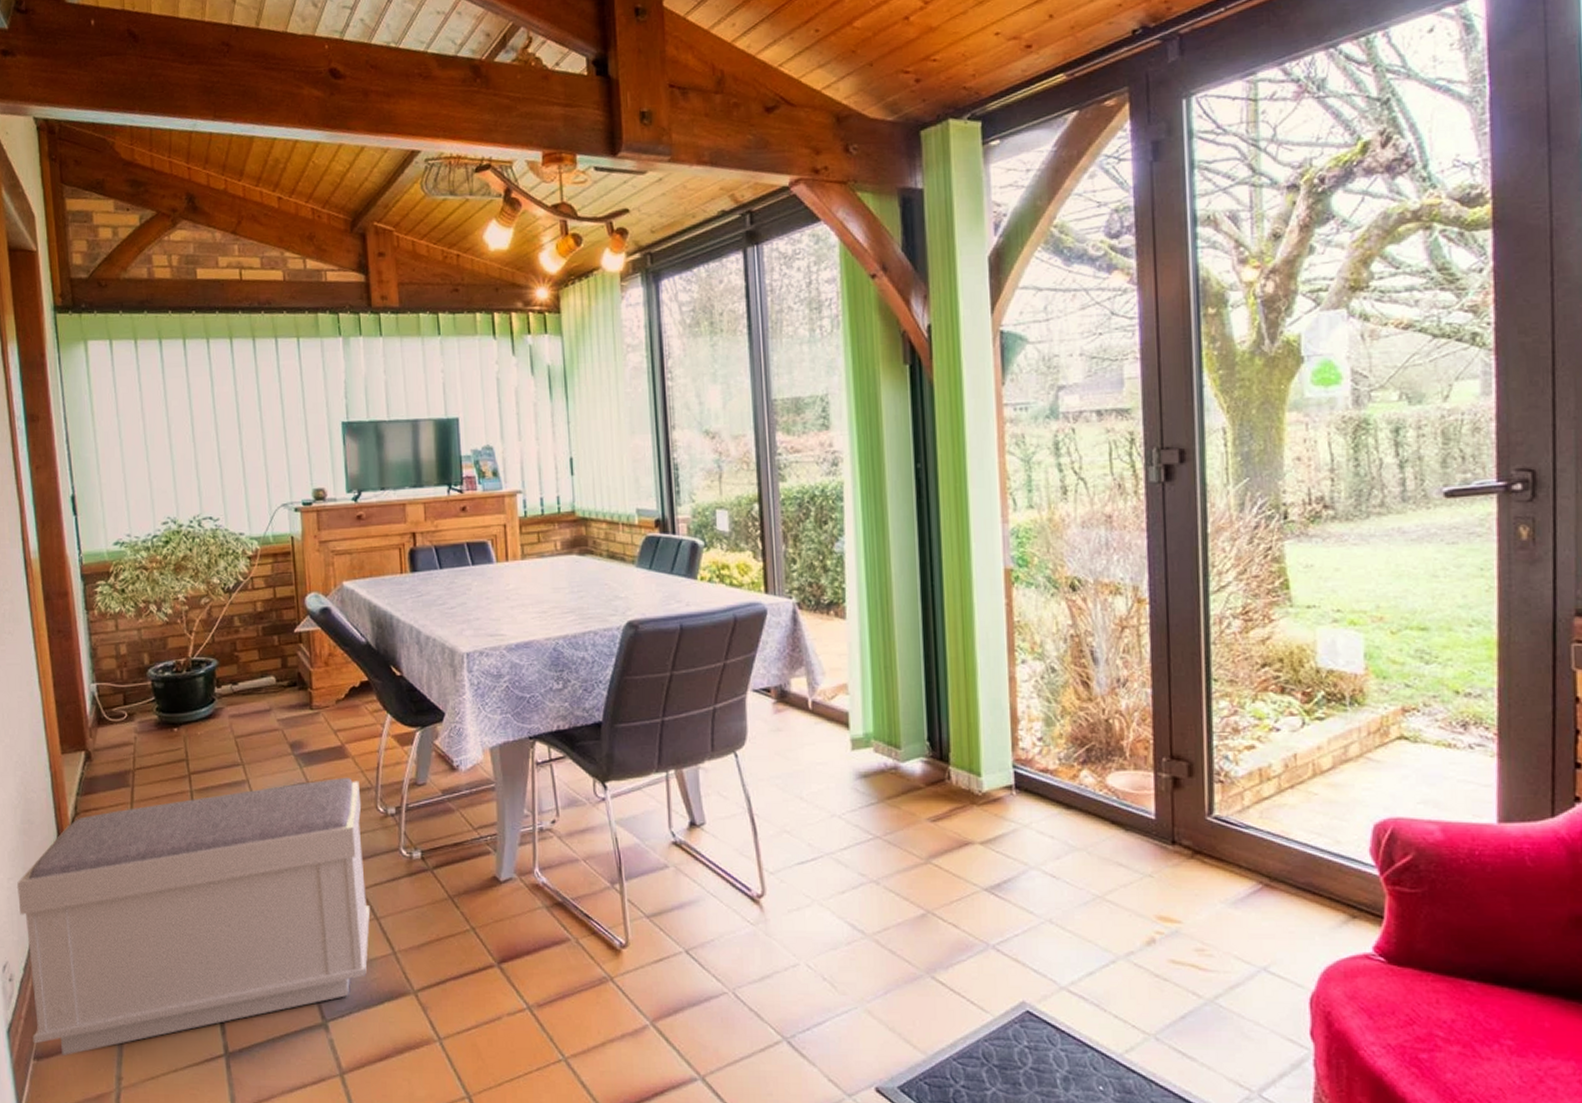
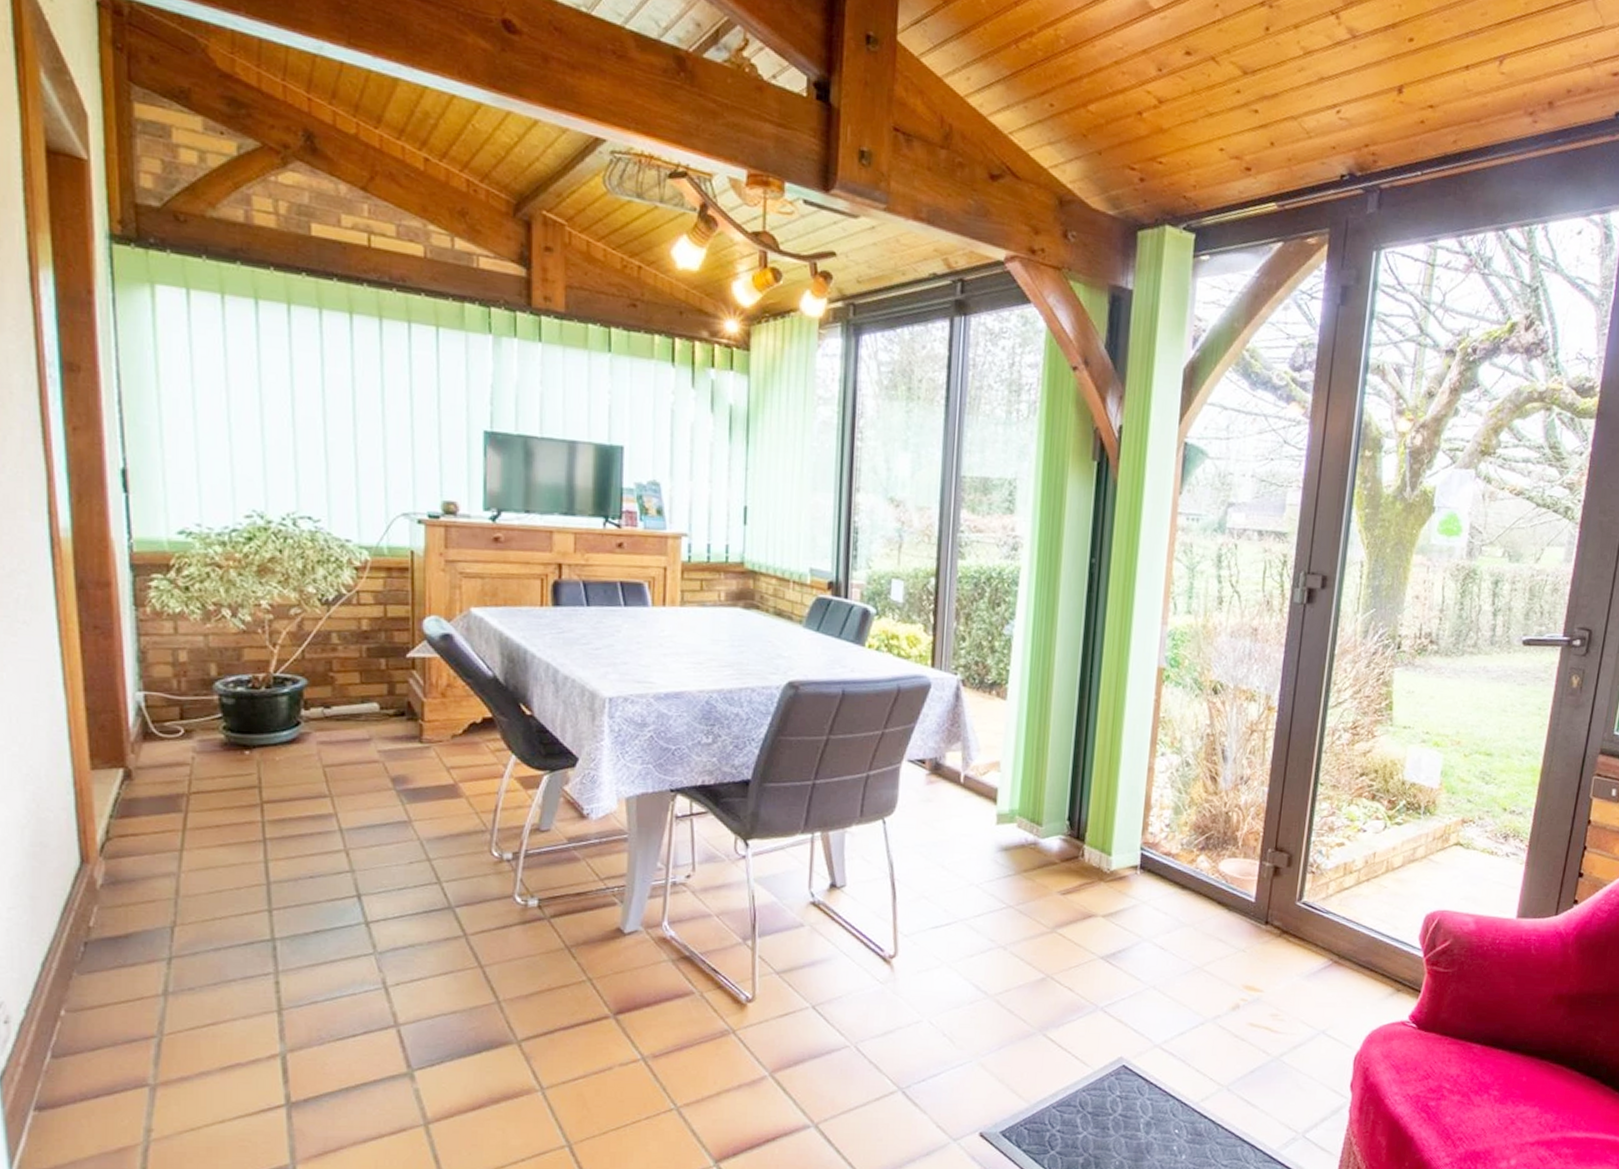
bench: present [17,777,371,1055] -> none [21,817,474,1106]

